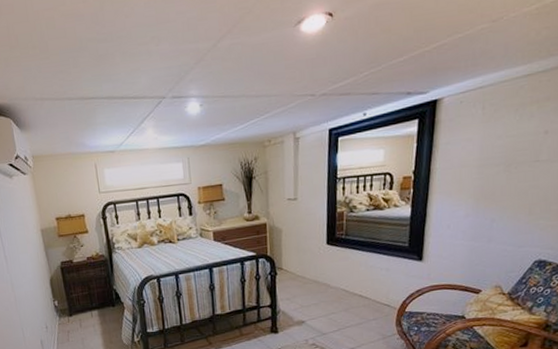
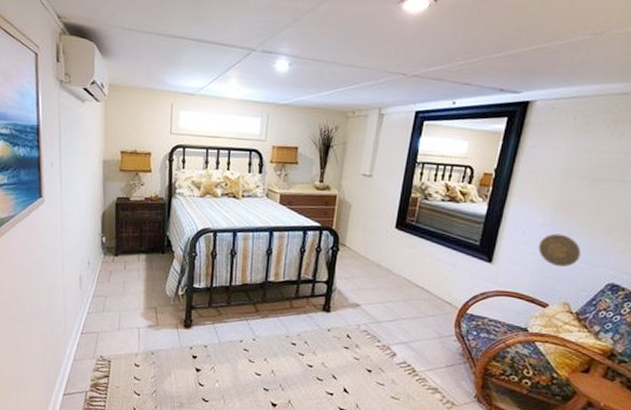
decorative plate: none [465,222,506,254] -> present [538,233,581,267]

